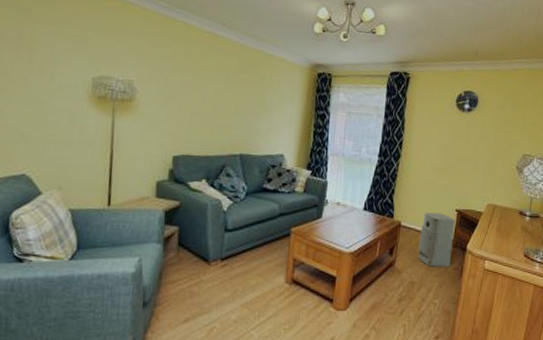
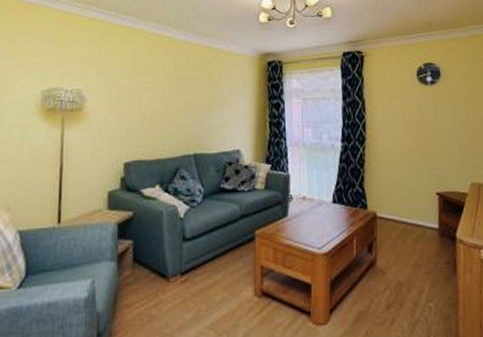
air purifier: present [418,212,455,267] -> none [399,198,440,263]

